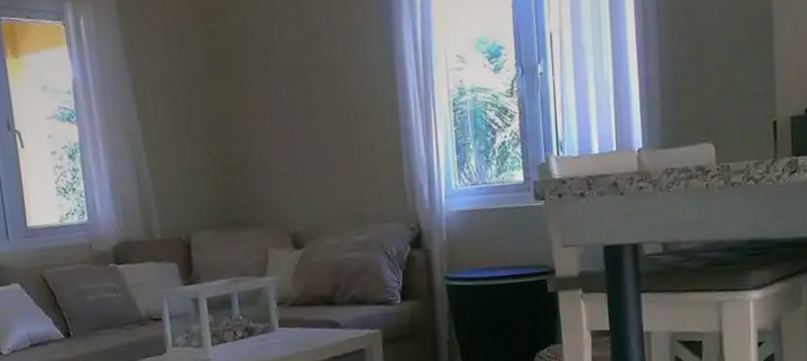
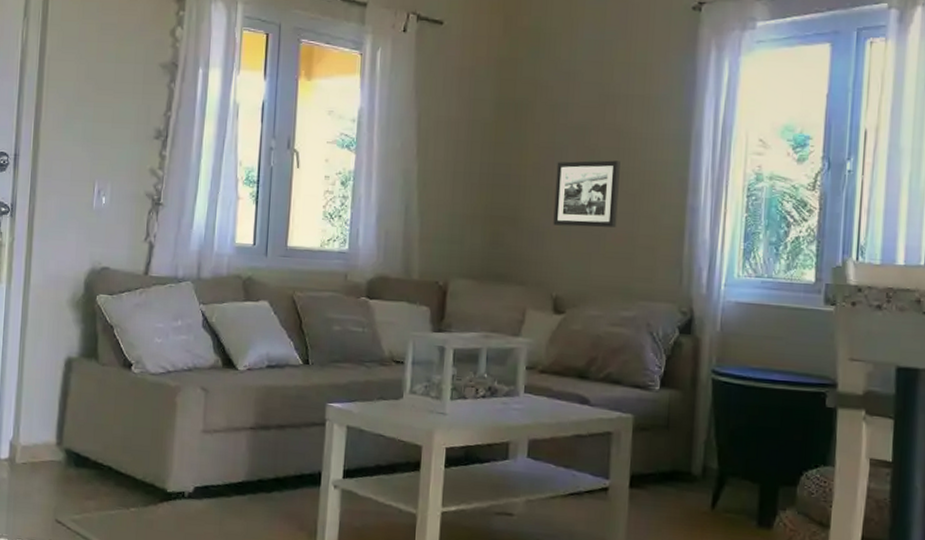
picture frame: none [274,95,339,166] -> present [553,160,620,228]

